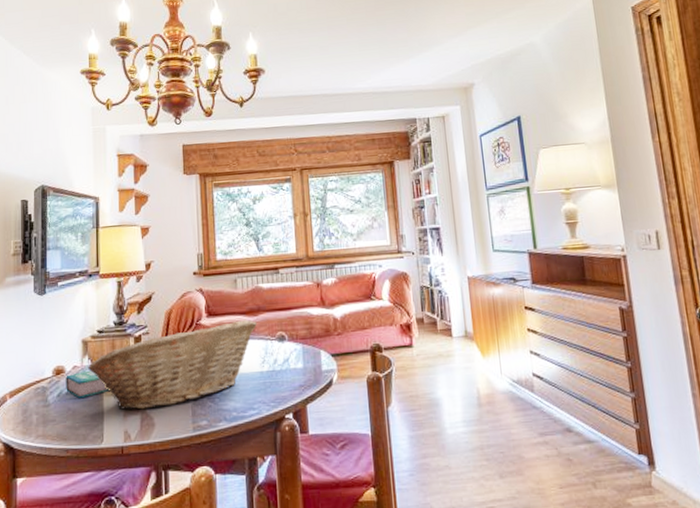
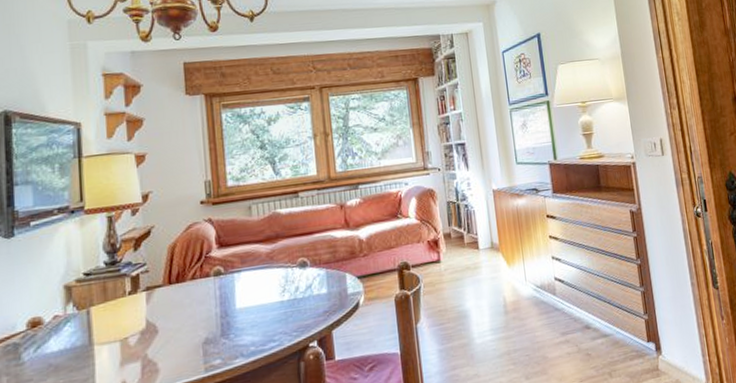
book: present [66,370,110,399] -> none [44,318,102,352]
fruit basket: present [88,319,257,410] -> none [73,247,275,359]

